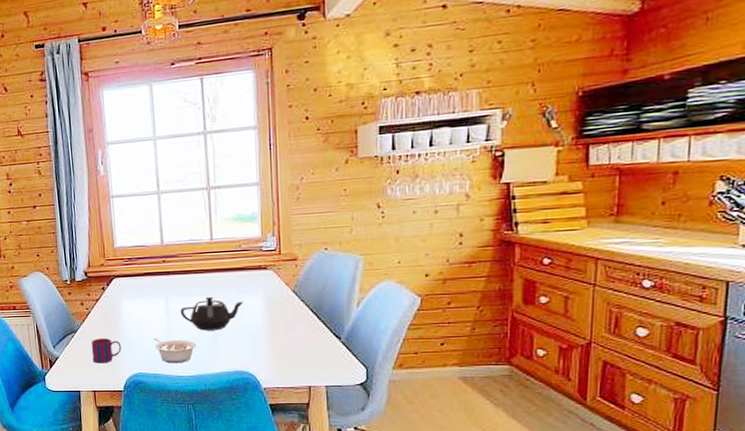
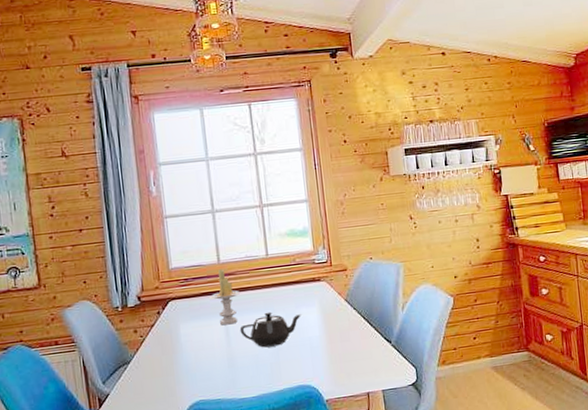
mug: present [91,338,122,364] -> none [146,366,181,396]
legume: present [153,337,196,364] -> none [214,359,258,386]
candle: none [154,251,182,306] -> present [212,269,240,326]

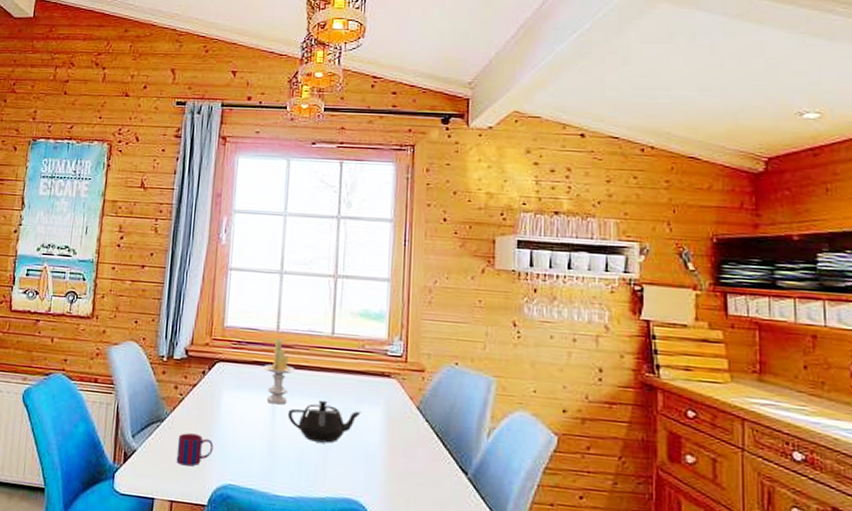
mug: none [146,366,181,396] -> present [176,433,214,466]

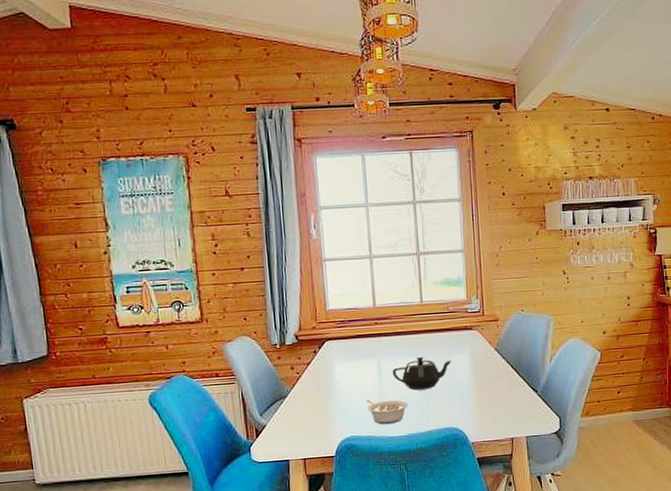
mug: present [176,433,214,466] -> none [301,402,334,430]
legume: none [252,441,302,479] -> present [366,399,408,425]
candle: present [264,338,295,405] -> none [366,313,393,367]

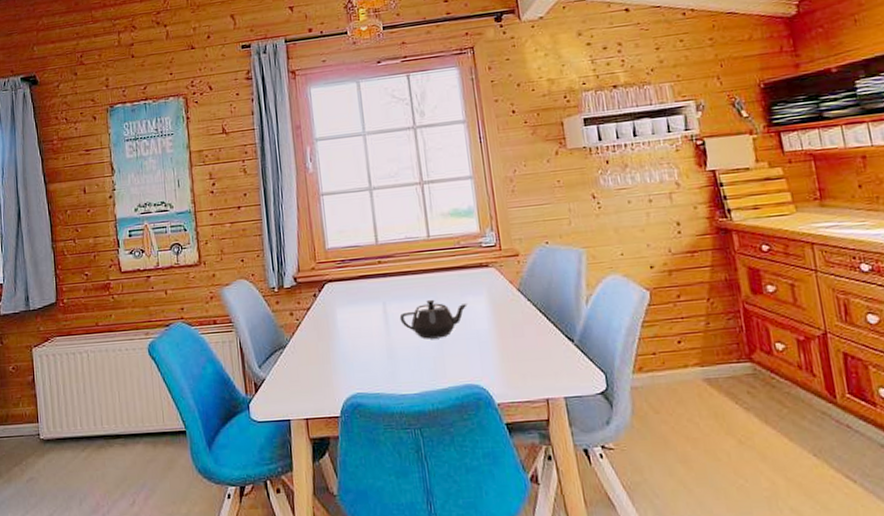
legume: present [366,399,408,425] -> none [372,349,420,380]

